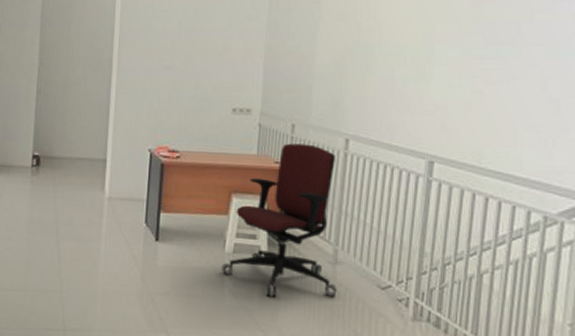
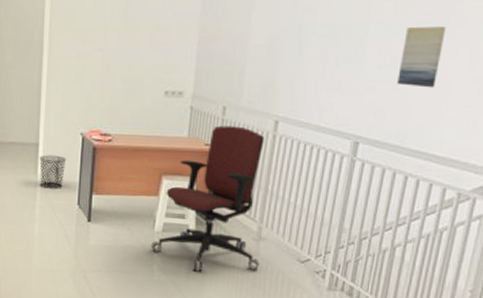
waste bin: none [107,171,134,206] -> present [39,155,67,189]
wall art: none [468,47,513,107] -> present [397,26,446,88]

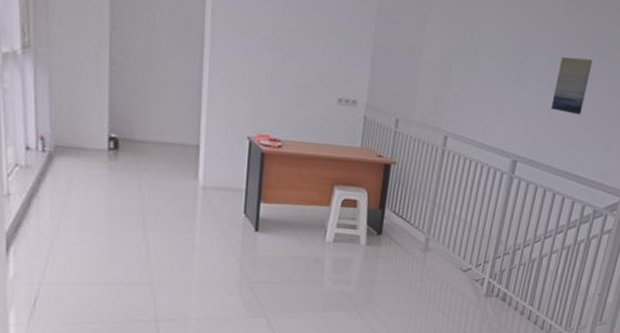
waste bin: present [39,155,67,189] -> none [200,158,232,196]
office chair: present [151,125,264,272] -> none [322,137,434,282]

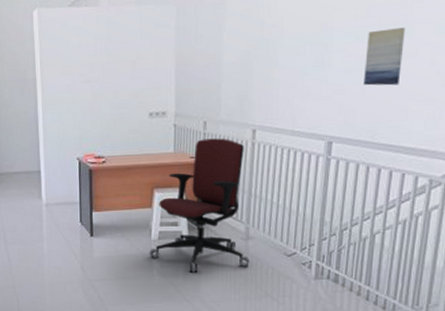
office chair: none [322,137,434,282] -> present [149,138,250,273]

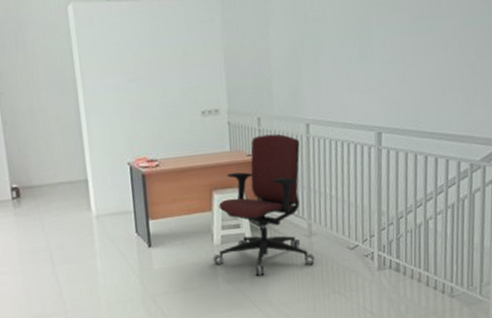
wall art: present [363,27,406,86] -> none [403,21,436,77]

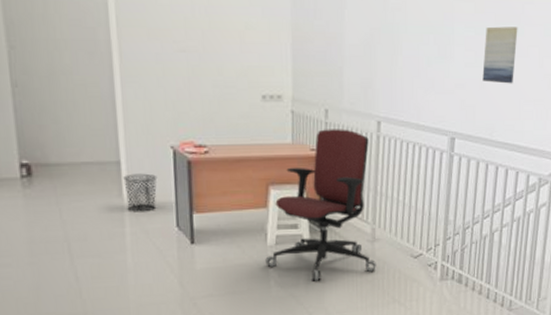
waste bin: none [91,188,119,222] -> present [123,173,157,212]
wall art: none [403,21,436,77] -> present [482,26,518,84]

